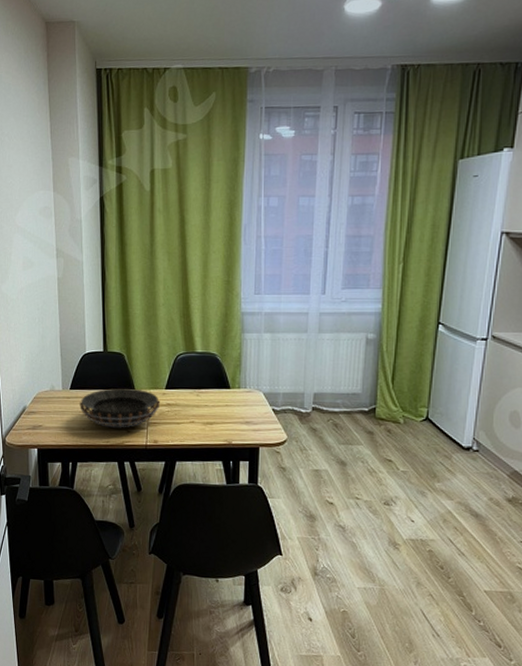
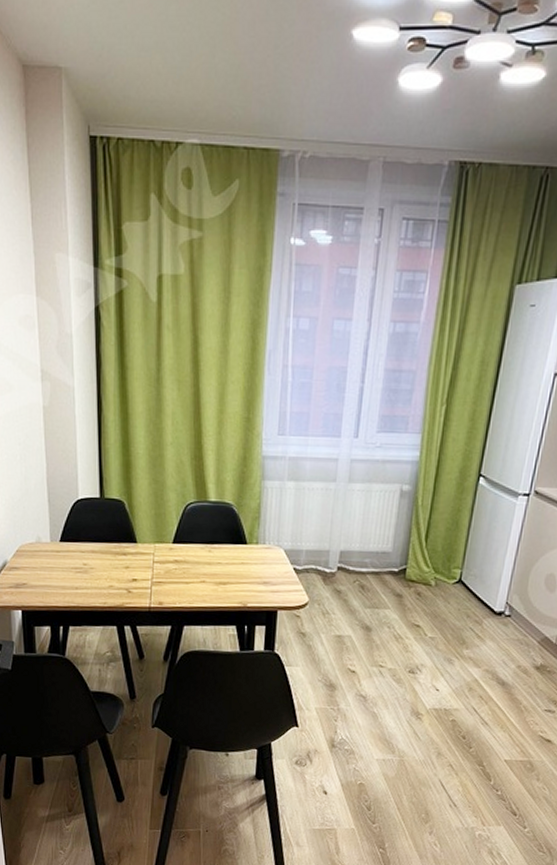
decorative bowl: present [79,388,161,428] -> none [71,541,167,588]

